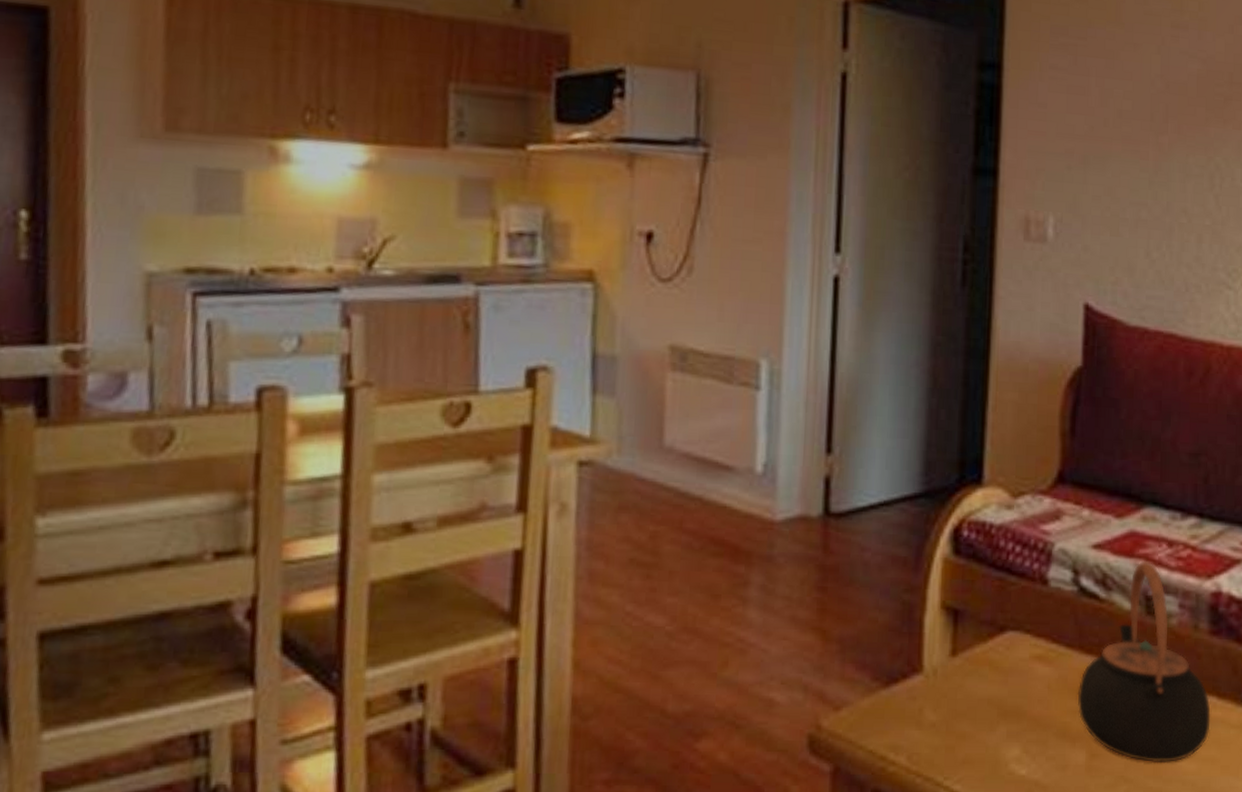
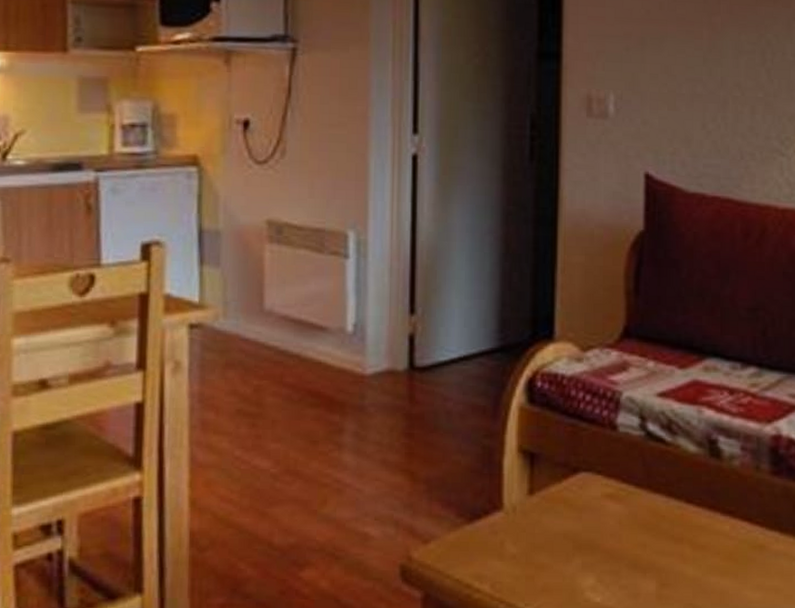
teapot: present [1077,560,1211,762] -> none [647,407,773,592]

